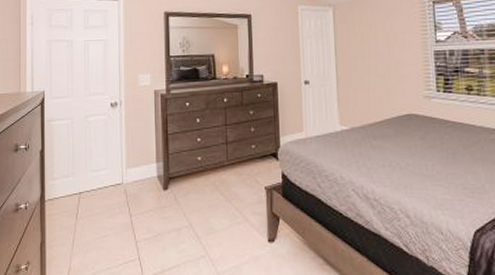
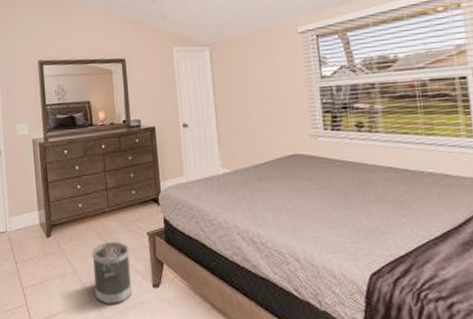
wastebasket: none [208,195,248,259] -> present [91,241,133,304]

